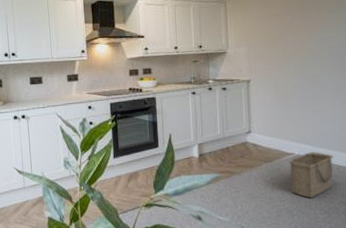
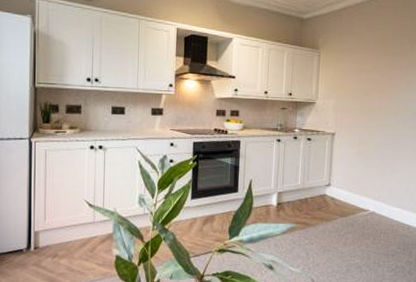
basket: present [288,152,333,198] -> none [363,210,405,256]

